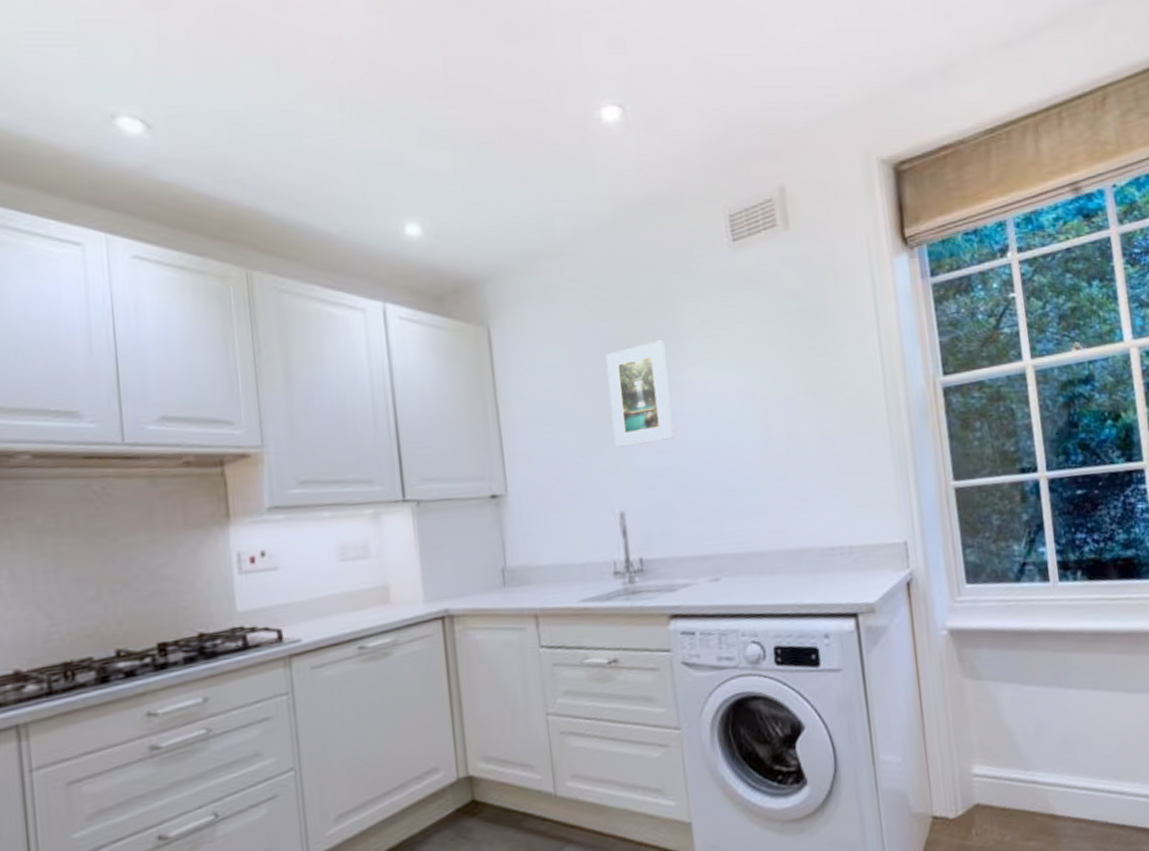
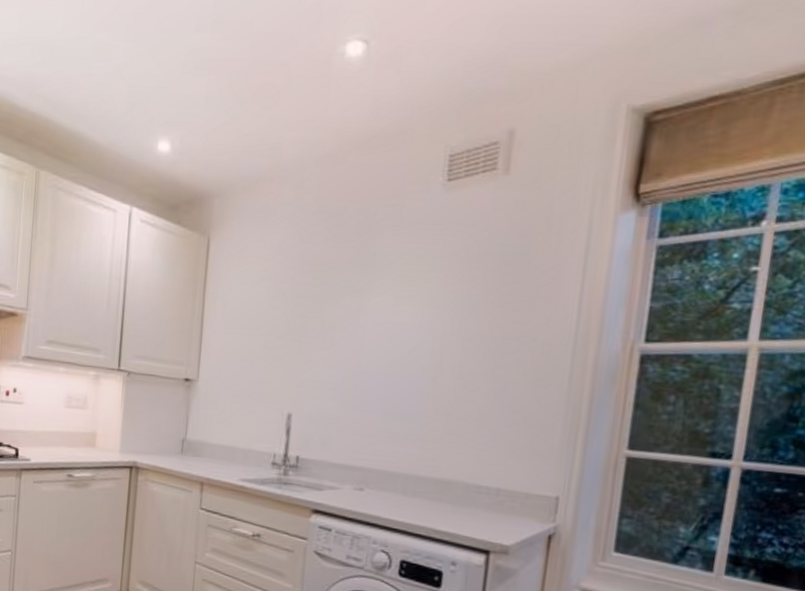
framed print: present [606,340,675,448] -> none [295,267,359,359]

